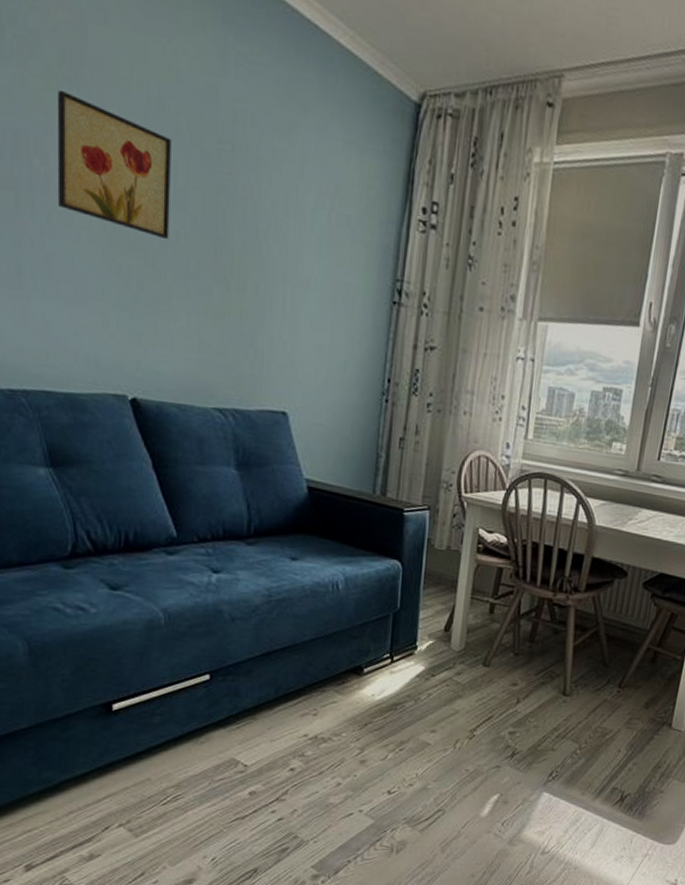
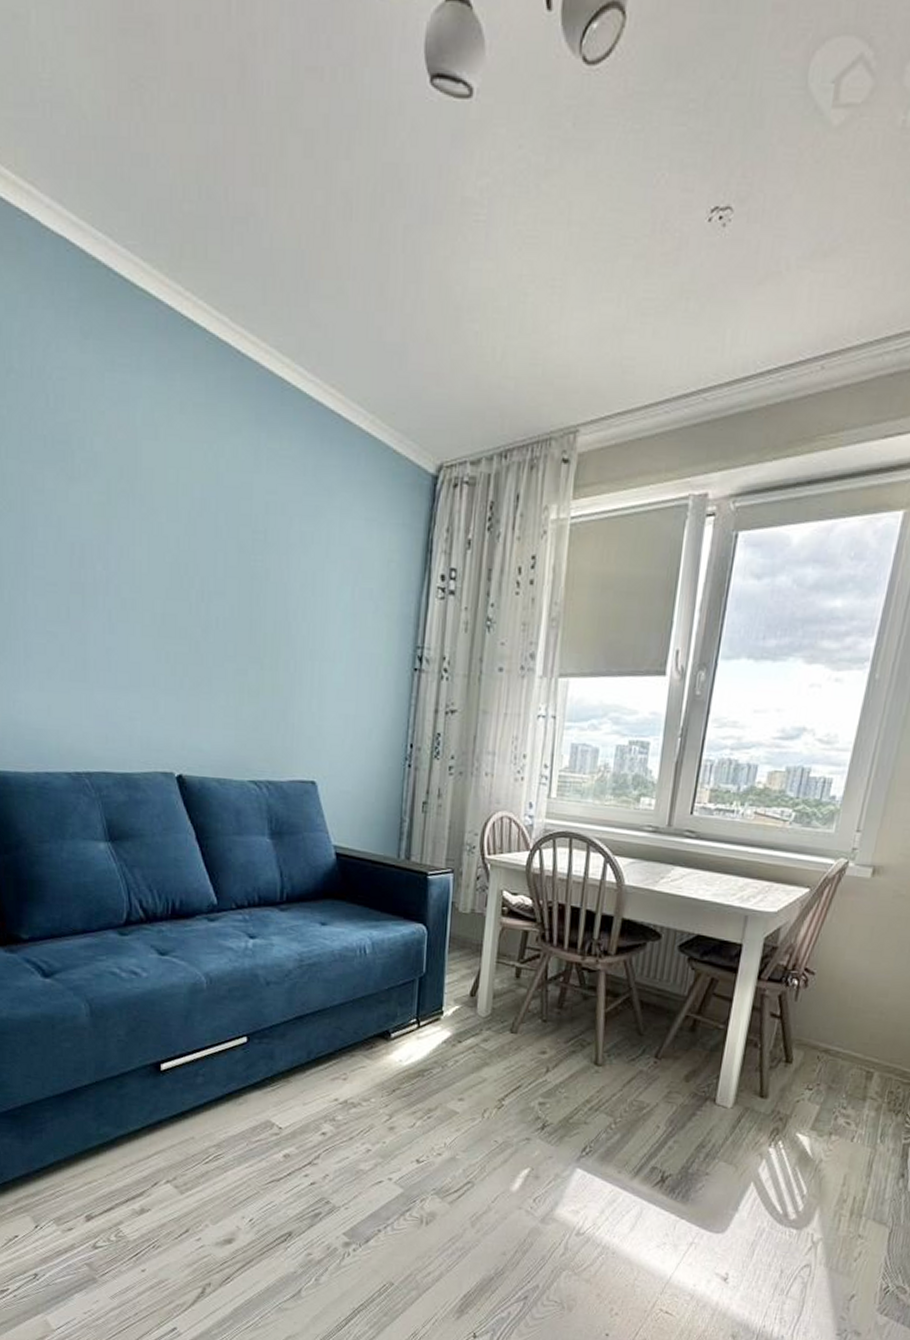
wall art: present [57,91,171,240] -> none [116,502,212,627]

